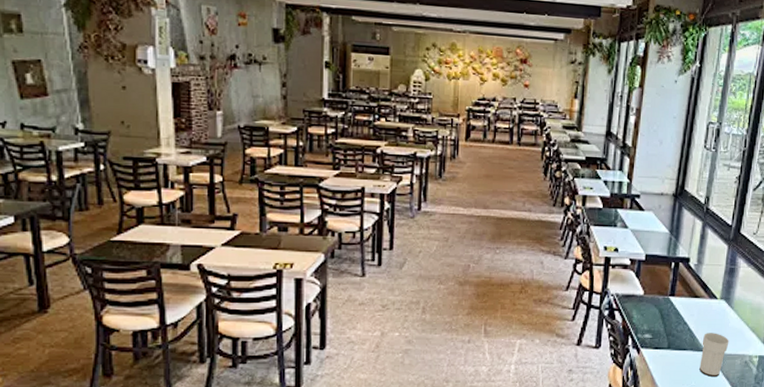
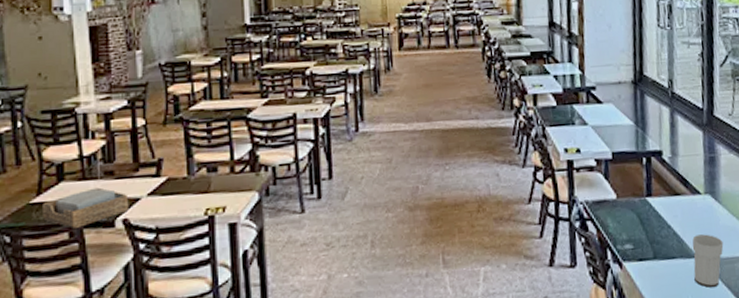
napkin holder: none [123,233,204,268] -> present [43,187,129,230]

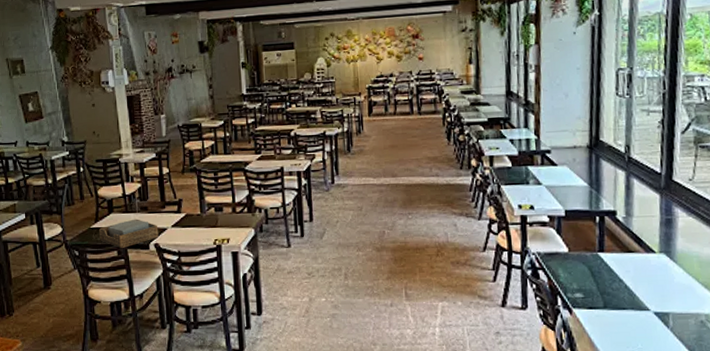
cup: present [692,234,724,288] -> none [644,290,678,338]

